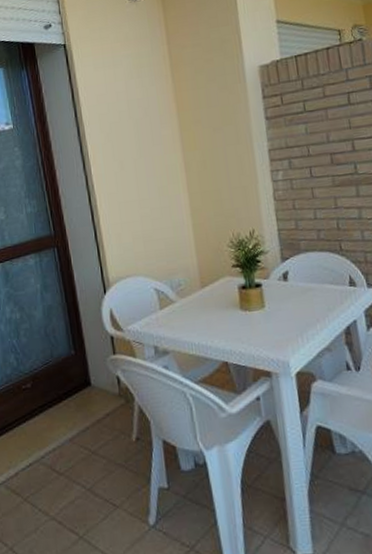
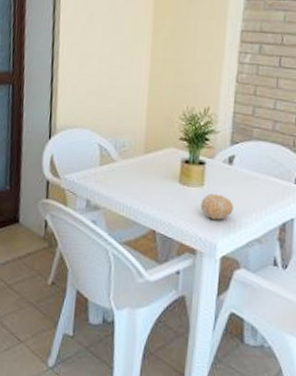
fruit: none [265,312,298,338] -> present [200,193,233,220]

